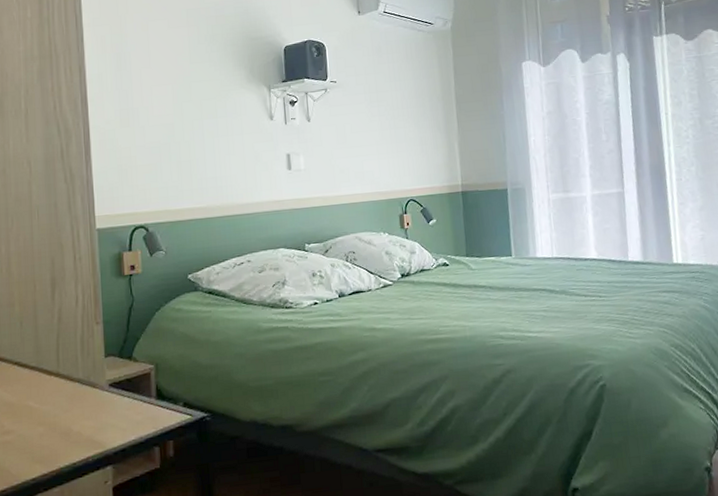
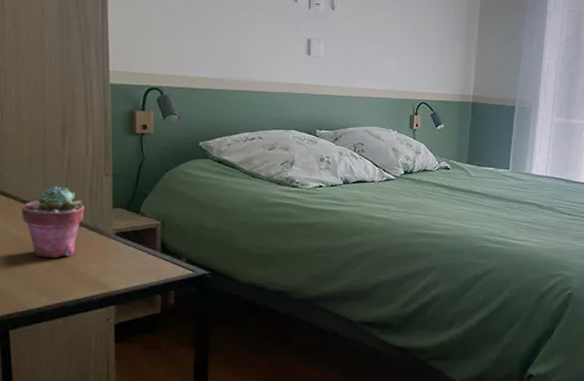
potted succulent: none [14,342,77,422] -> present [22,186,85,258]

